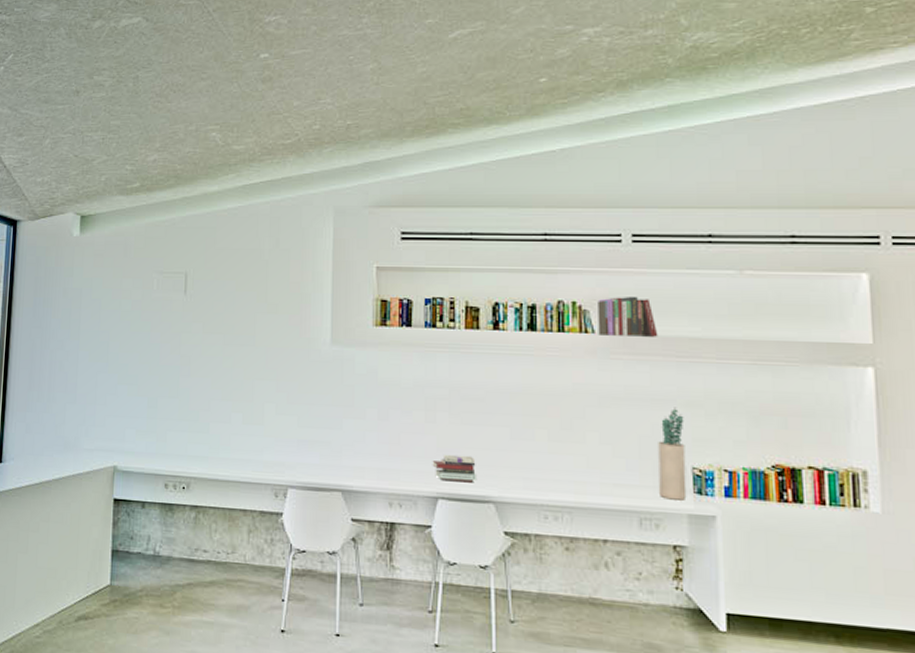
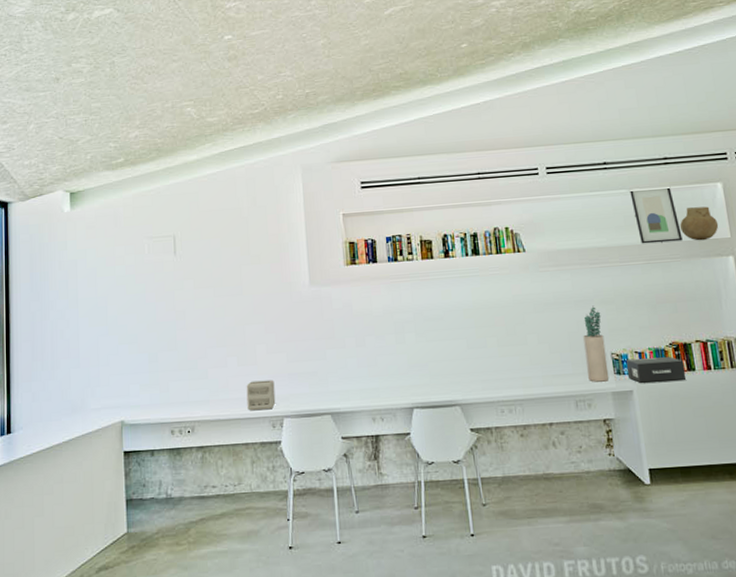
desk organizer: none [249,442,281,477] -> present [246,380,276,411]
books: present [432,454,478,483] -> none [405,367,444,393]
books: present [598,297,658,337] -> none [525,219,575,253]
box: none [711,477,790,514] -> present [627,357,686,383]
picture frame: none [740,273,805,342] -> present [630,187,683,244]
ceramic pot: none [804,301,858,344] -> present [680,206,719,241]

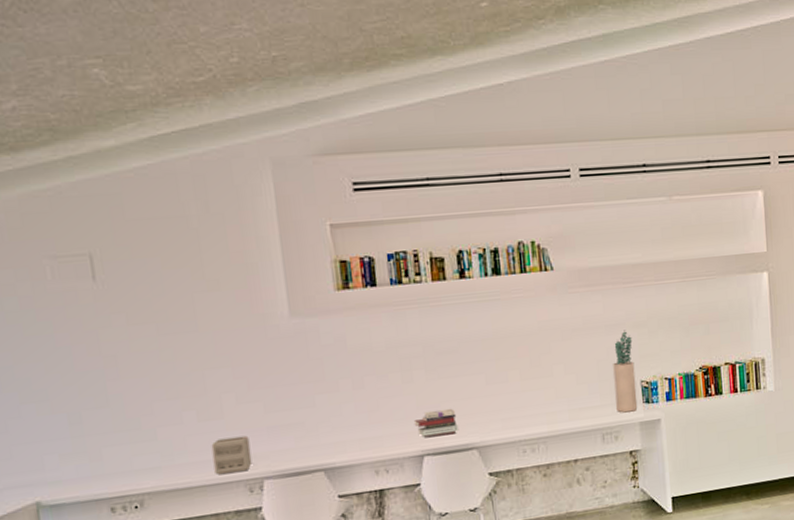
books: none [405,367,444,393] -> present [413,408,460,438]
box: present [627,357,686,383] -> none [656,381,713,411]
picture frame: present [630,187,683,244] -> none [669,195,720,260]
ceramic pot: present [680,206,719,241] -> none [718,217,756,256]

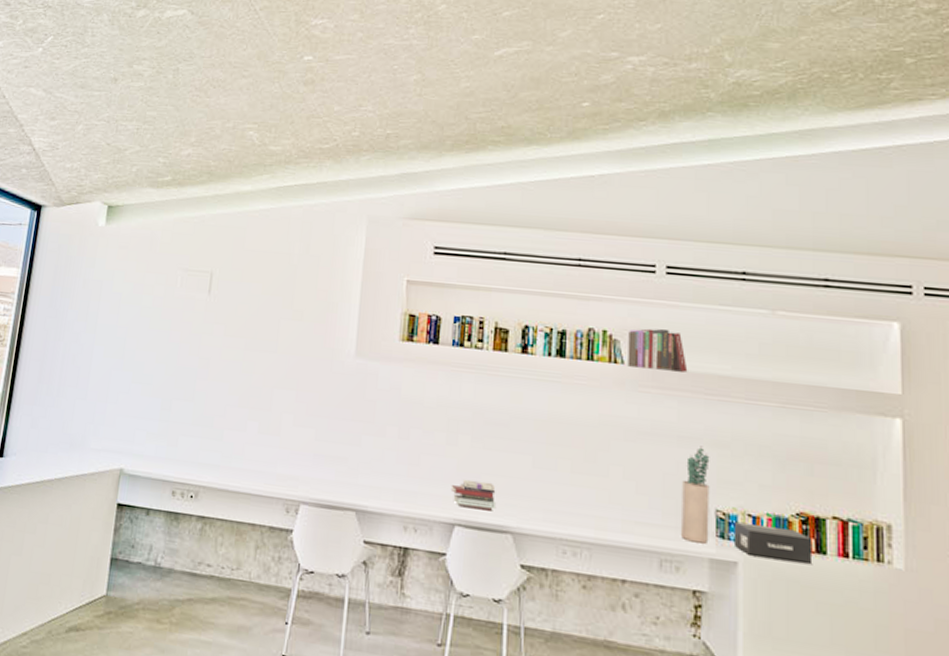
desk organizer: present [211,435,253,475] -> none [261,454,297,491]
books: none [554,231,608,272] -> present [628,328,688,373]
box: none [656,381,713,411] -> present [733,521,813,565]

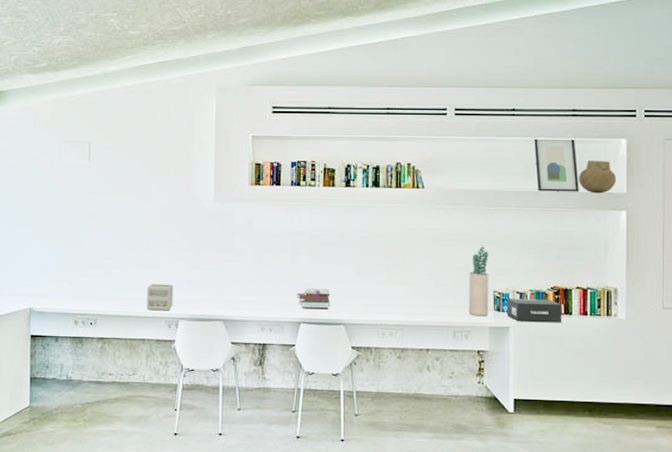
desk organizer: none [261,454,297,491] -> present [146,284,173,311]
books: present [628,328,688,373] -> none [427,159,472,191]
picture frame: none [772,313,834,387] -> present [534,139,579,193]
ceramic pot: none [834,347,887,393] -> present [579,161,617,194]

